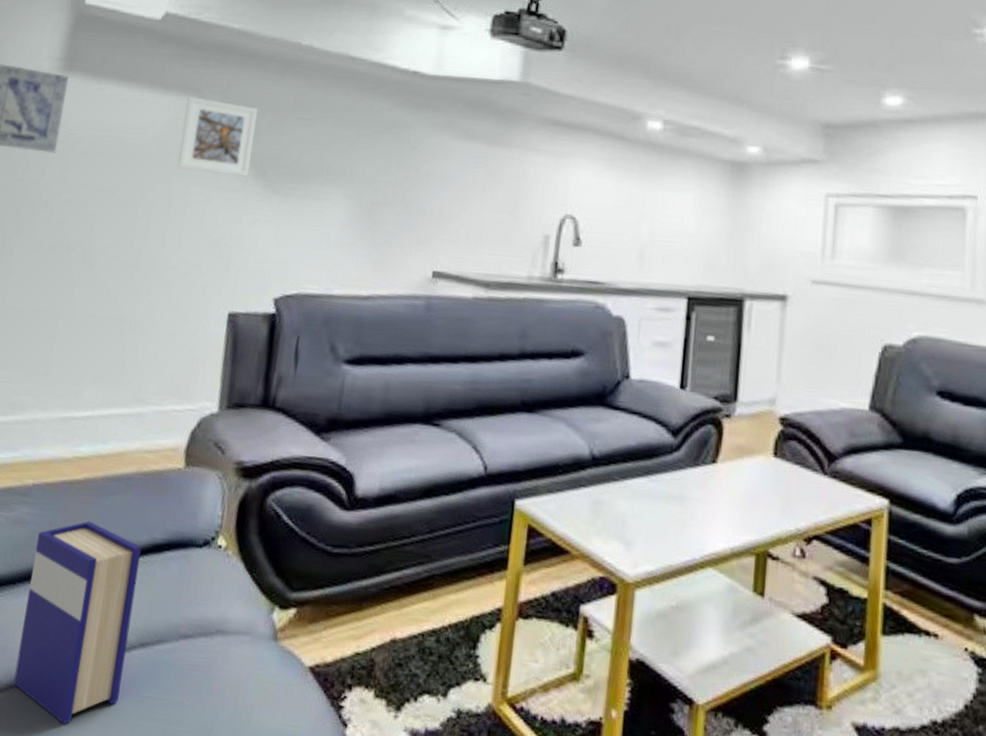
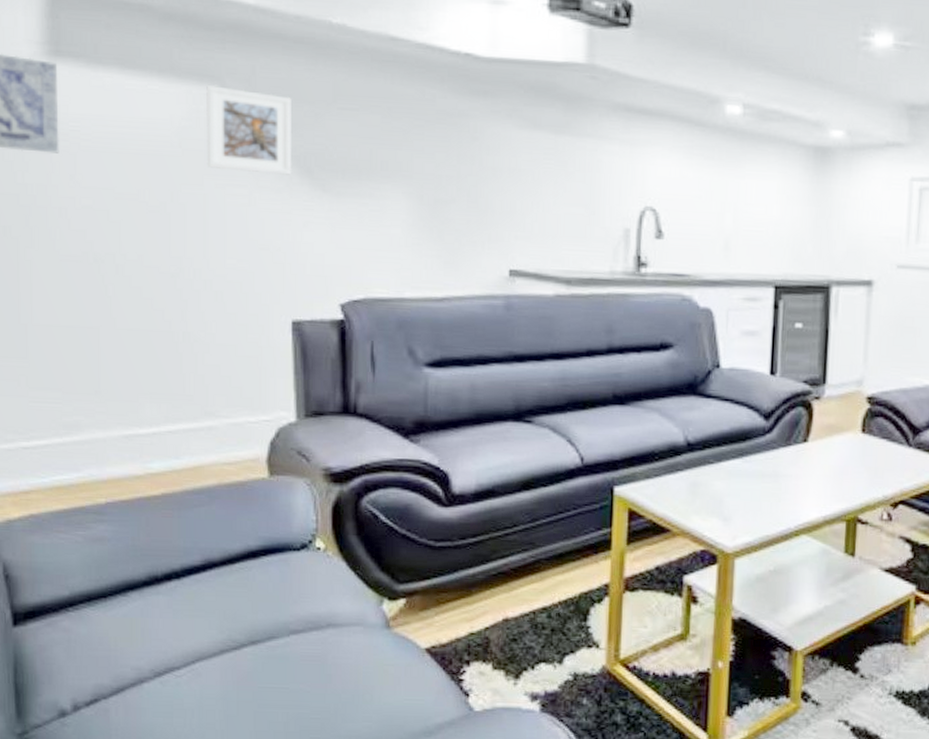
hardback book: present [13,520,142,725] -> none [121,533,237,718]

